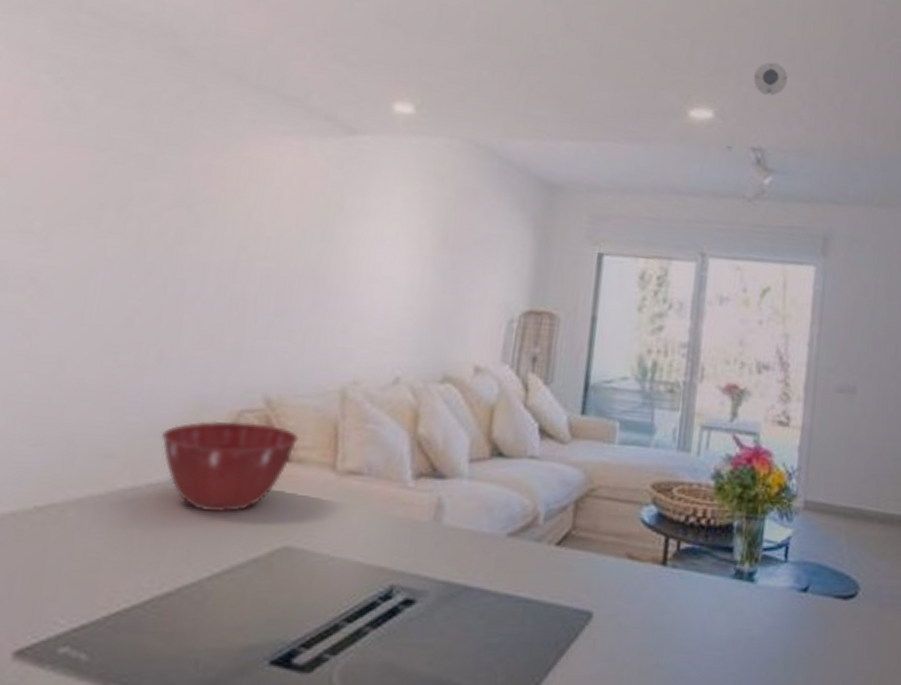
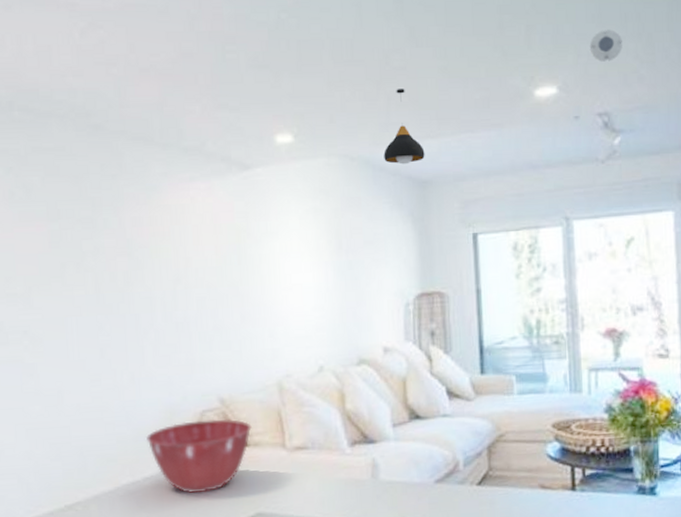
pendant light: none [513,79,561,164] -> present [383,89,425,165]

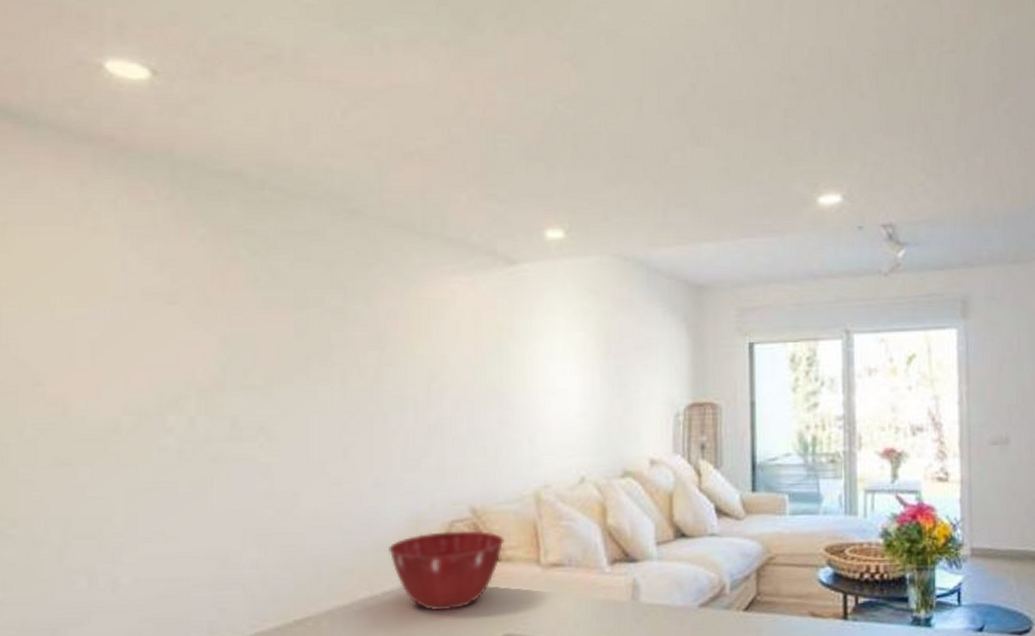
pendant light: present [383,89,425,165] -> none [659,188,702,267]
smoke detector: present [589,30,622,62] -> none [876,140,909,172]

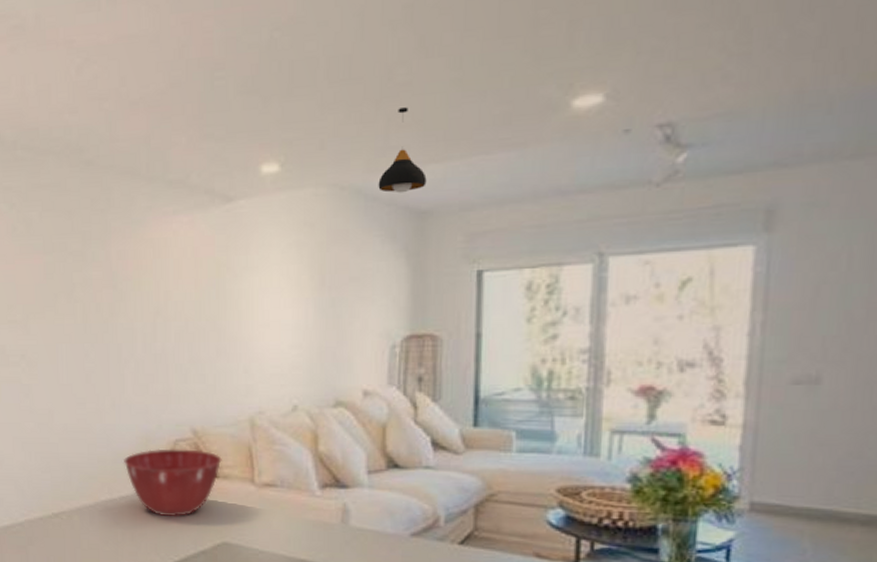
pendant light: none [659,188,702,267] -> present [378,107,427,193]

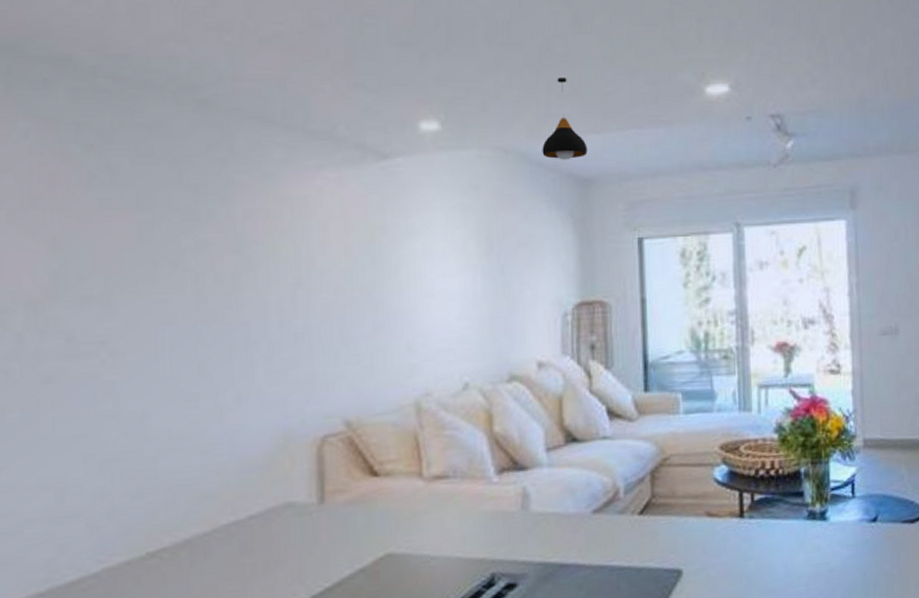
mixing bowl: present [124,448,222,517] -> none [254,444,383,534]

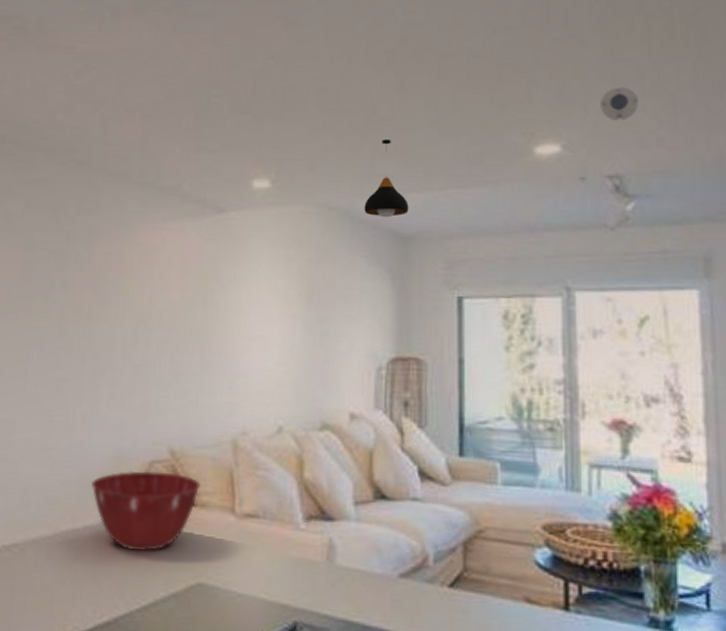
mixing bowl: none [254,444,383,534] -> present [91,470,201,552]
smoke detector: none [762,28,796,62] -> present [599,87,638,121]

